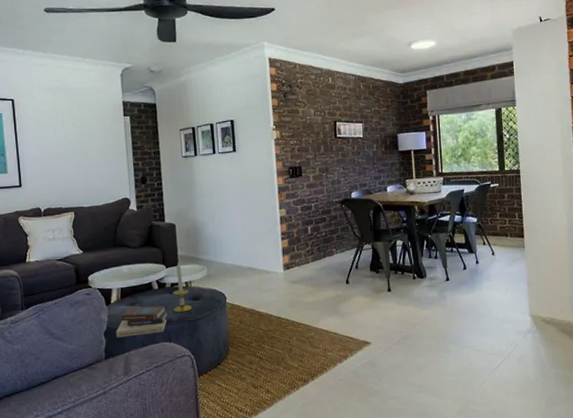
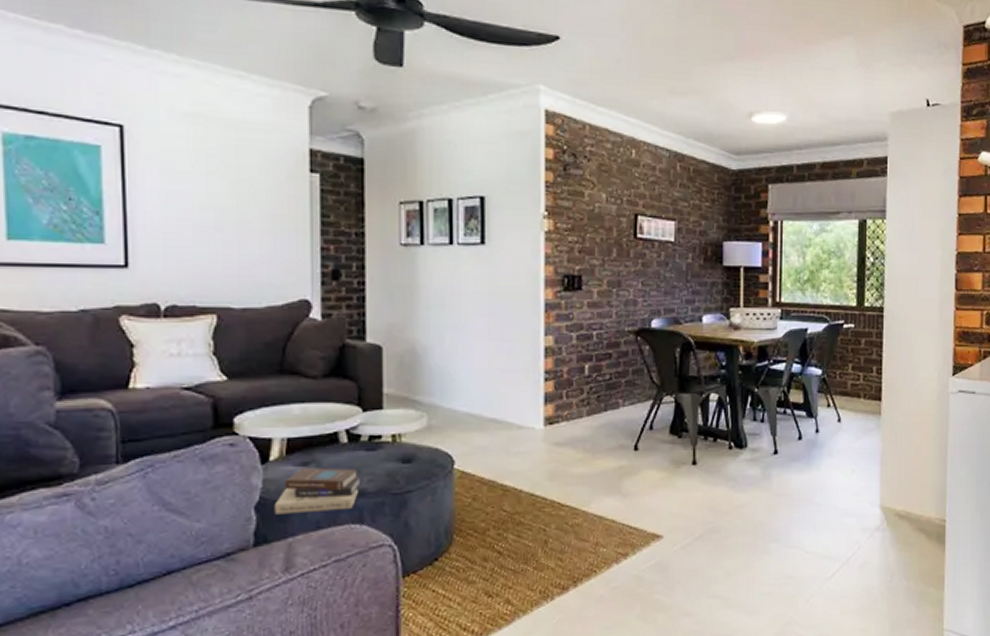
candle: present [173,263,192,313] -> none [370,405,400,481]

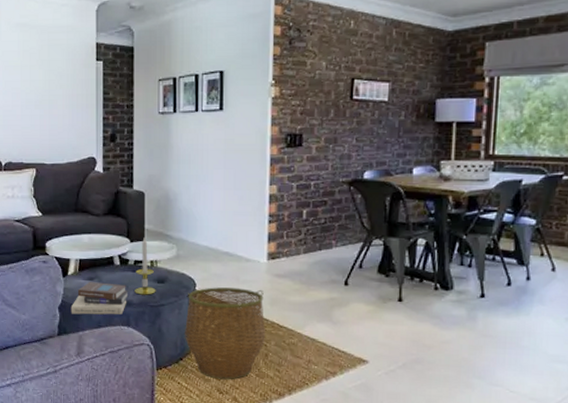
candle: none [370,405,400,481] -> present [135,238,156,295]
basket: none [439,462,544,580] -> present [184,287,265,380]

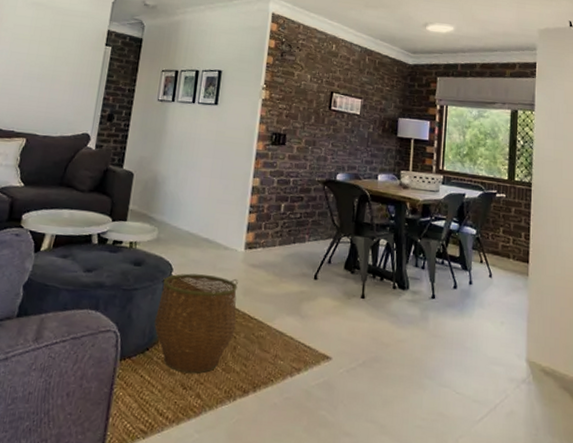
books: present [70,282,129,315] -> none [36,259,103,298]
candle: present [135,238,156,295] -> none [109,218,132,278]

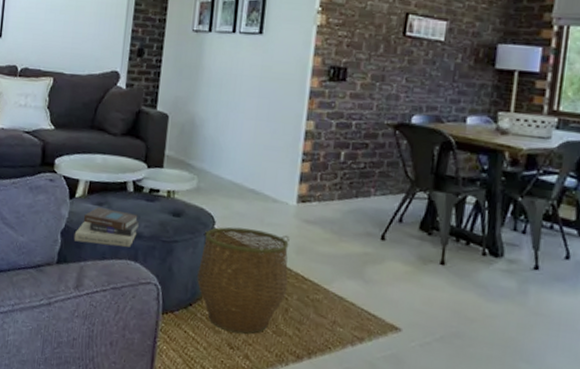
books: none [36,259,103,298] -> present [73,207,140,248]

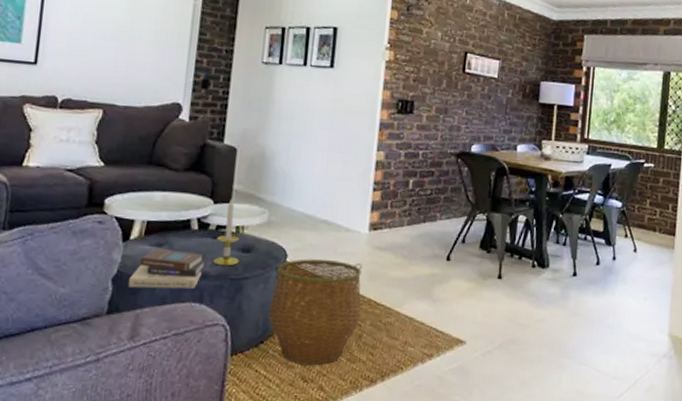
candle: none [146,164,171,229] -> present [213,199,240,266]

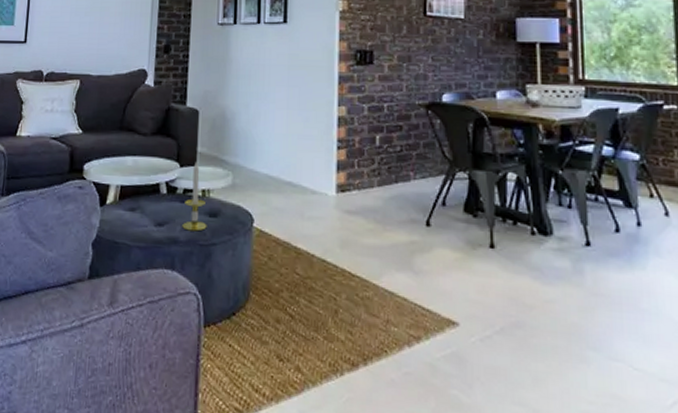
books: present [127,248,206,290] -> none [106,213,175,255]
basket: present [268,259,362,366] -> none [238,224,335,343]

